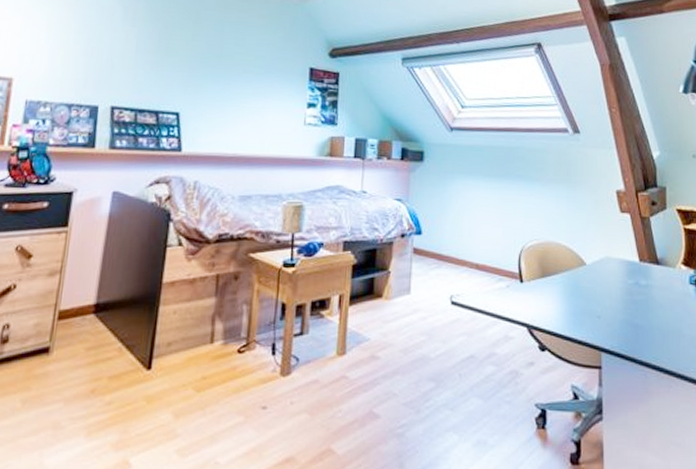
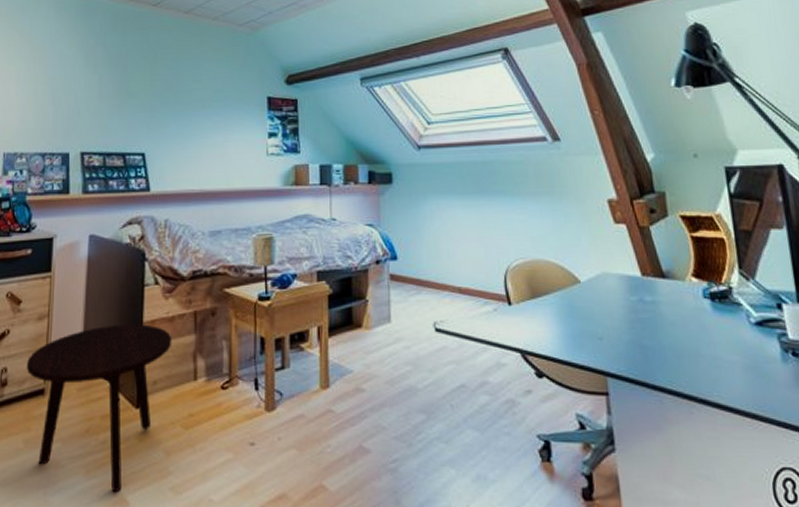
side table: none [31,284,192,455] -> present [26,324,172,493]

